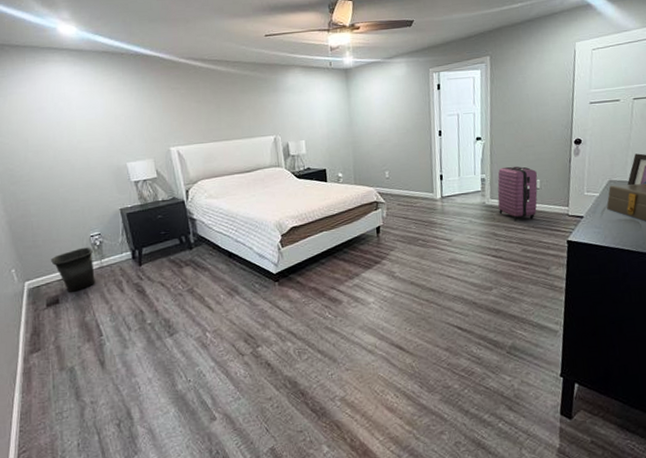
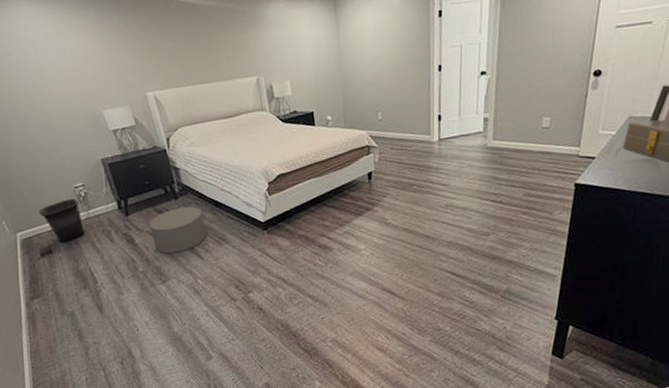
pouf: none [162,257,220,305] -> present [149,206,208,254]
suitcase: present [497,166,538,221] -> none [501,103,547,164]

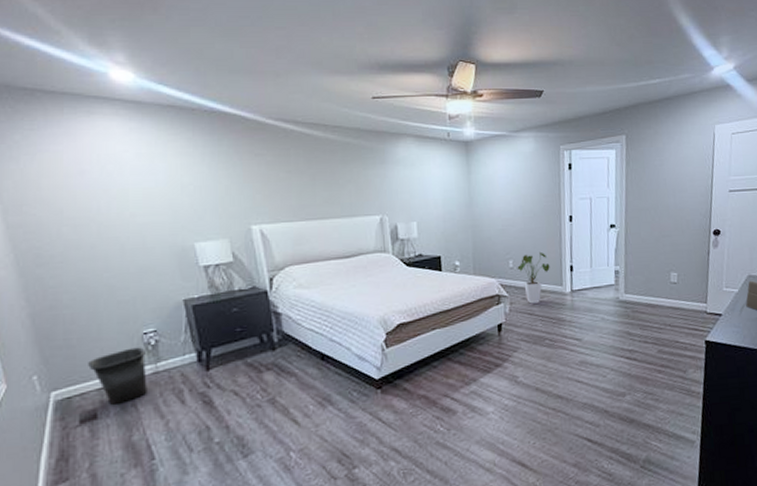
pouf: present [149,206,208,254] -> none [235,360,309,419]
house plant: none [386,103,418,153] -> present [517,251,550,304]

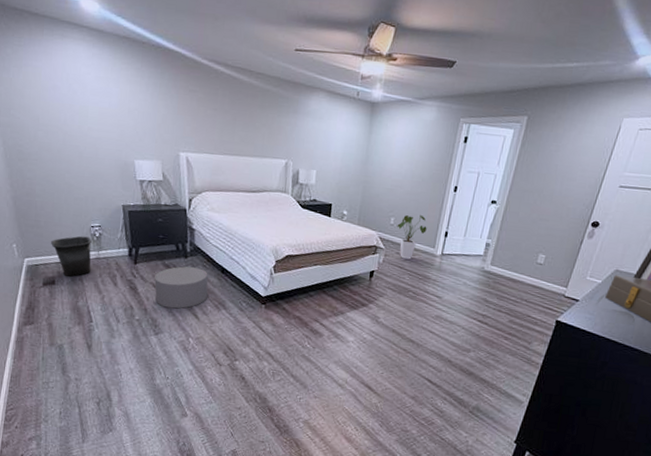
pouf: none [235,360,309,419] -> present [154,266,209,309]

